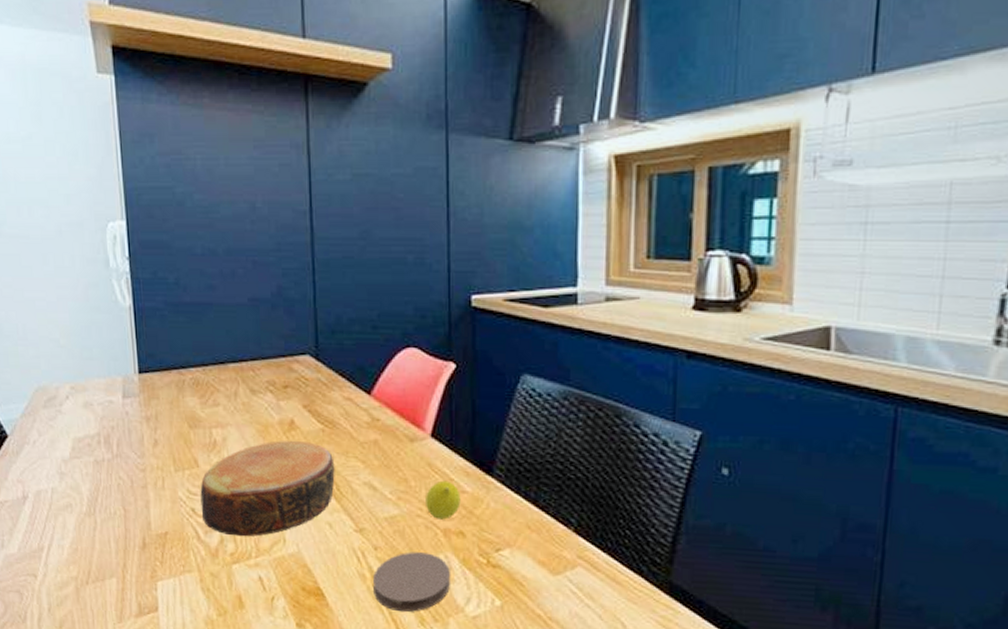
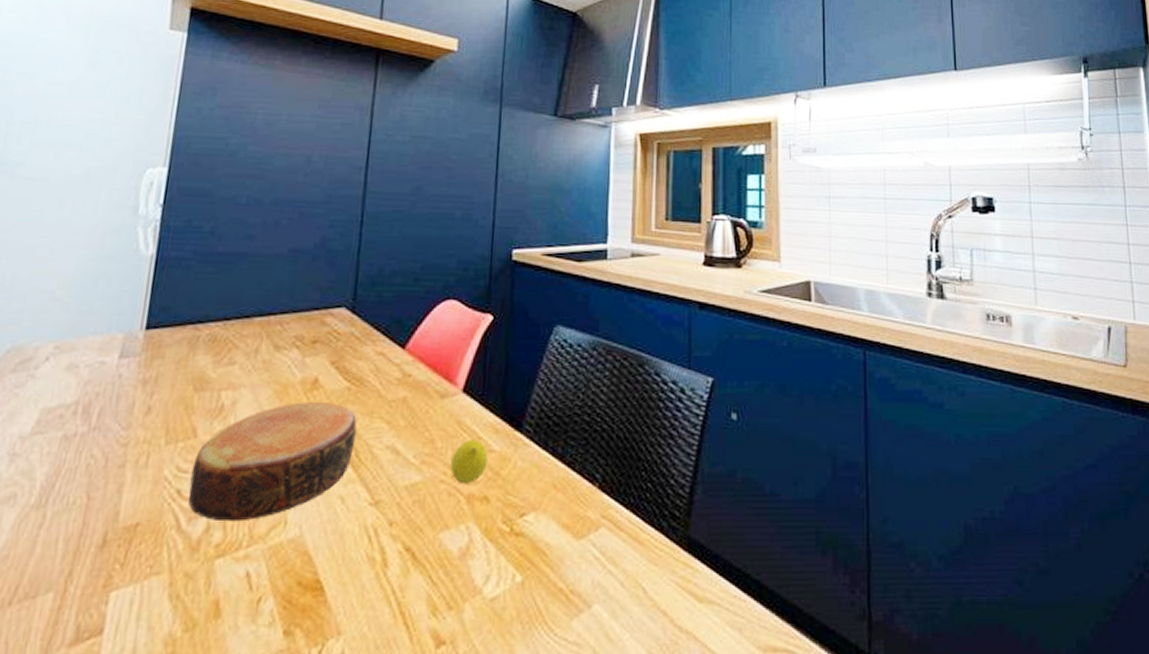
coaster: present [372,552,451,613] -> none [382,525,471,602]

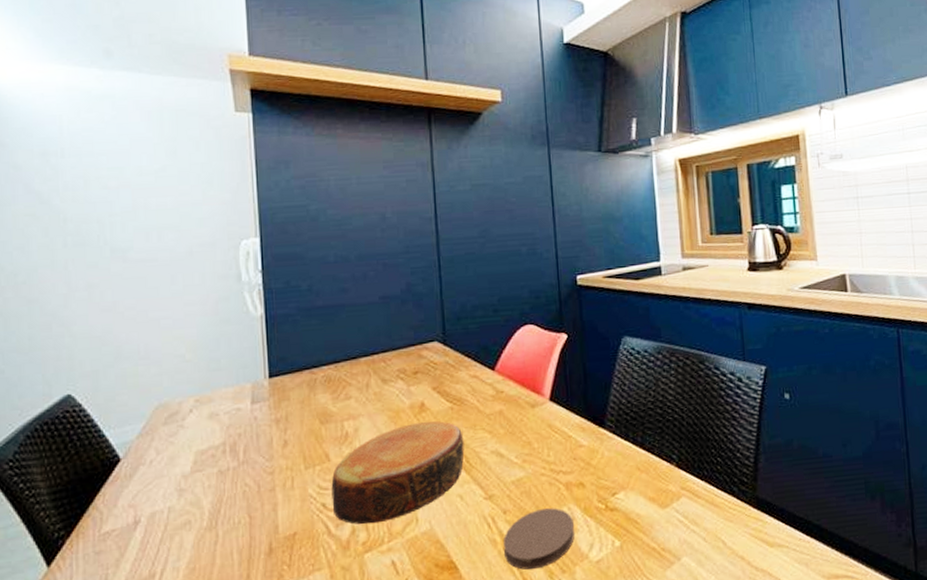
coaster: none [382,525,471,602] -> present [503,508,575,570]
fruit: present [451,439,488,484] -> none [548,438,579,475]

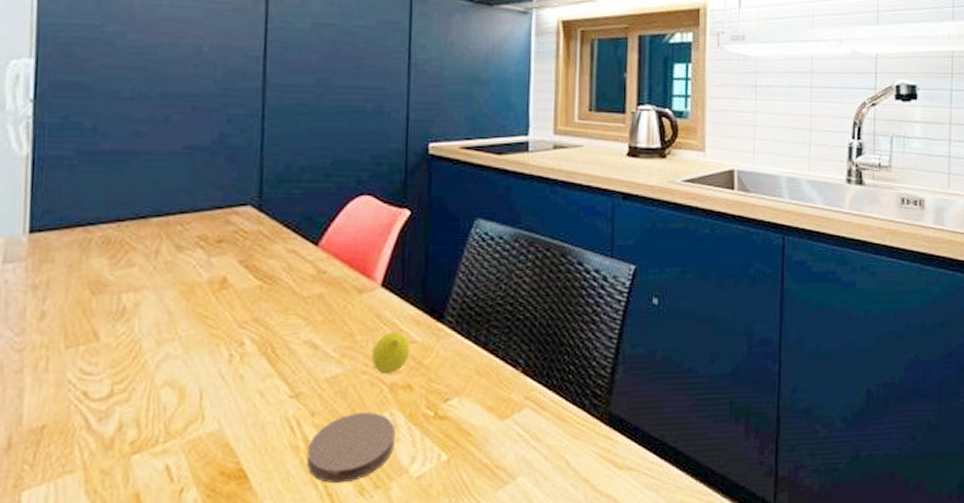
bowl: present [331,421,465,524] -> none [96,300,272,420]
fruit: none [548,438,579,475] -> present [372,331,410,374]

